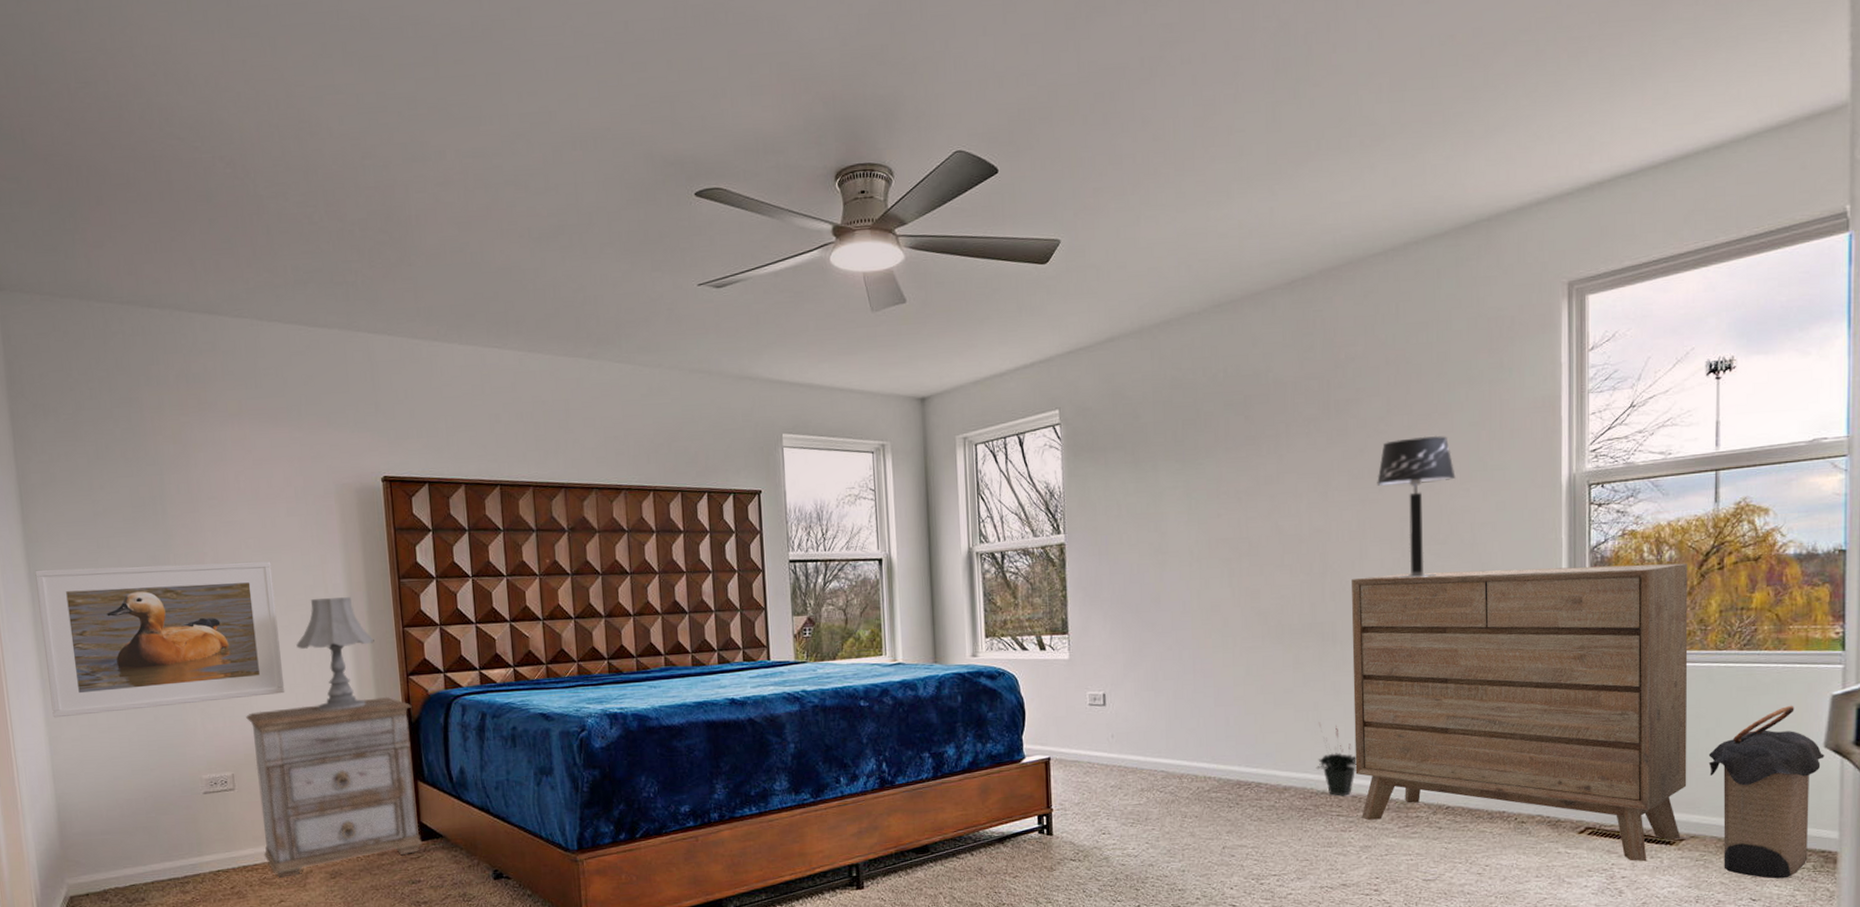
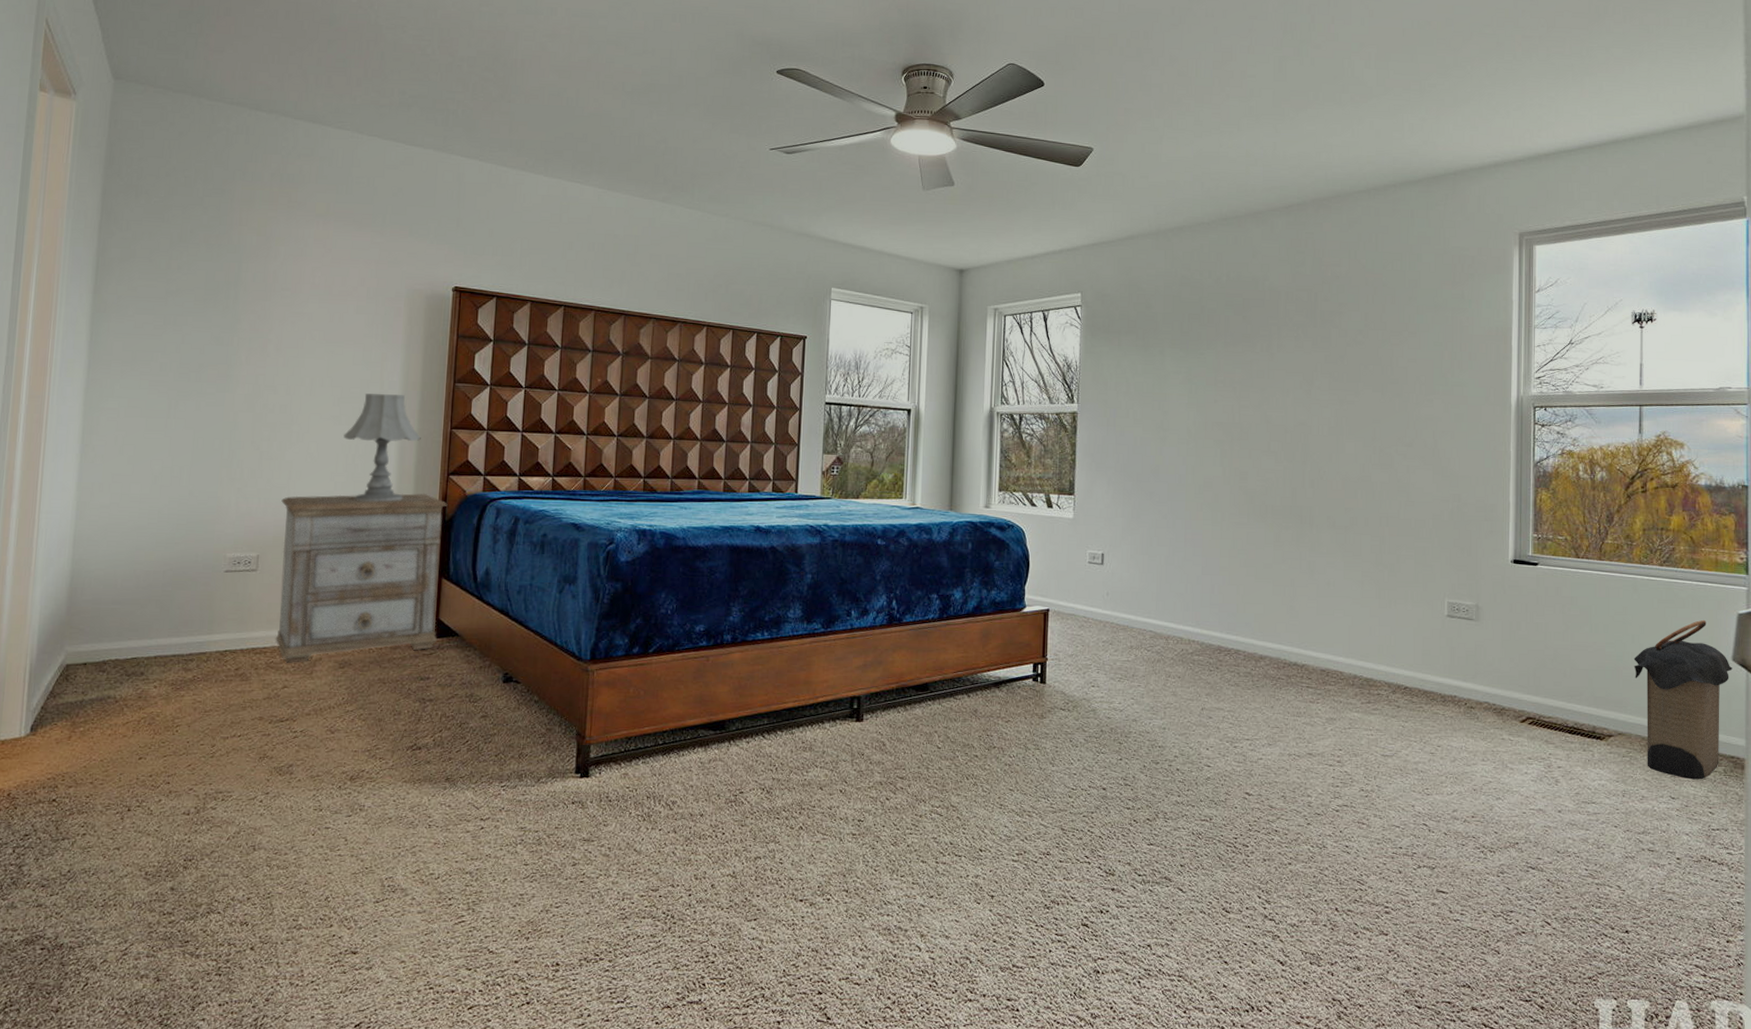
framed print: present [35,561,285,718] -> none [86,339,333,484]
potted plant: present [1316,722,1357,796] -> none [1289,598,1326,669]
dresser: present [1351,563,1688,862] -> none [1325,469,1616,754]
table lamp: present [1377,435,1456,579] -> none [1354,350,1421,475]

